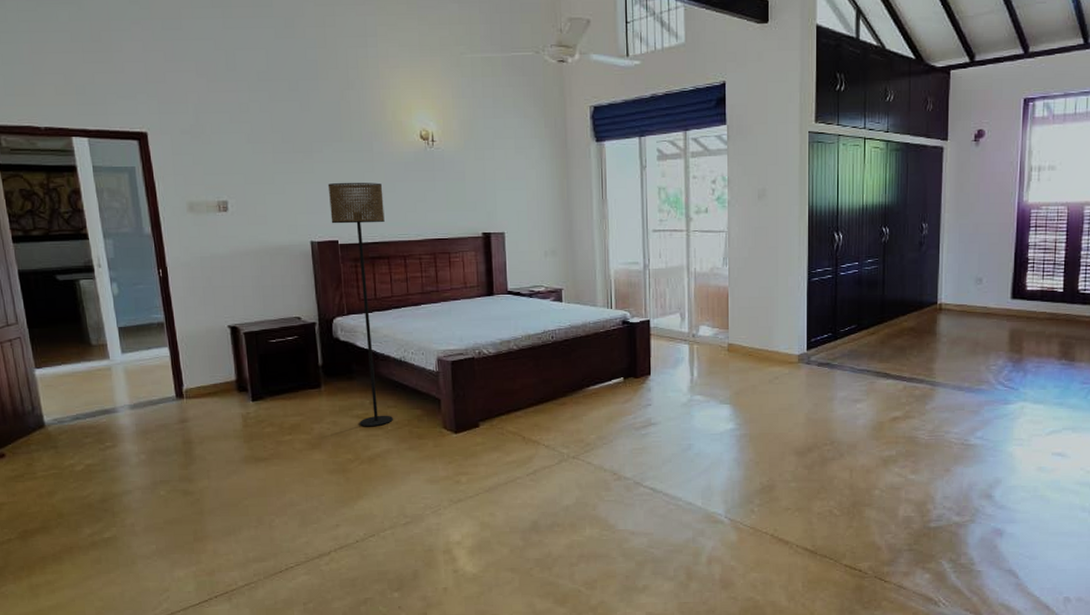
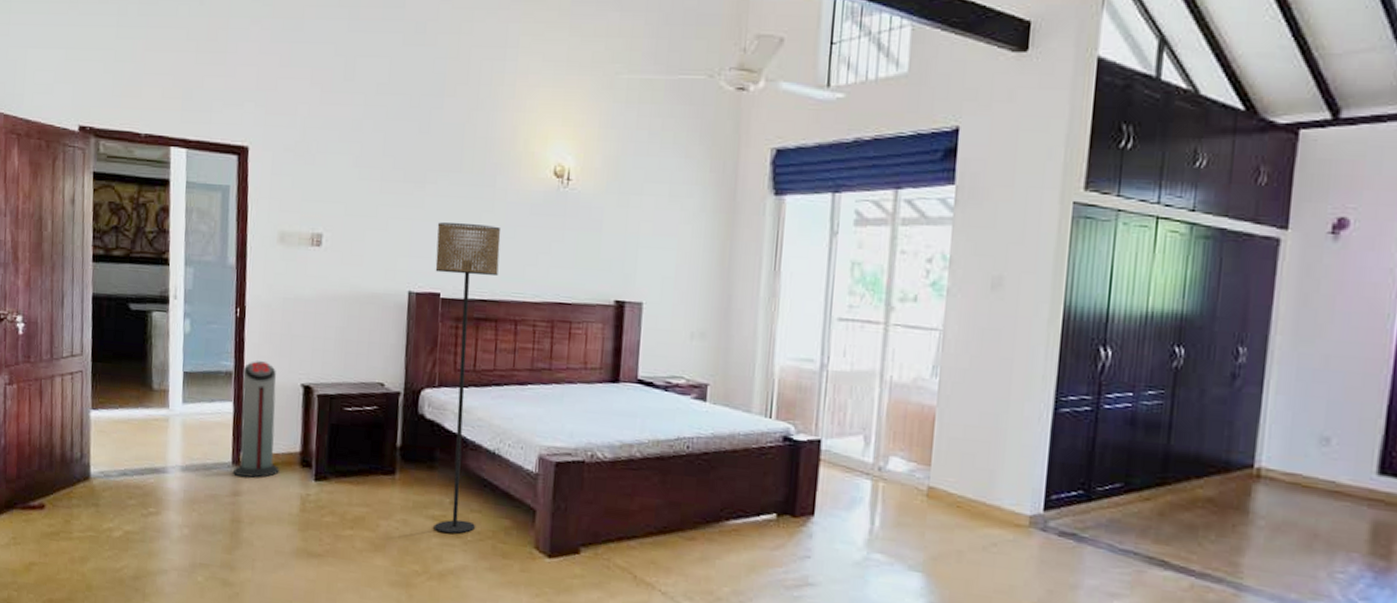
air purifier: none [173,311,220,407] -> present [233,361,279,478]

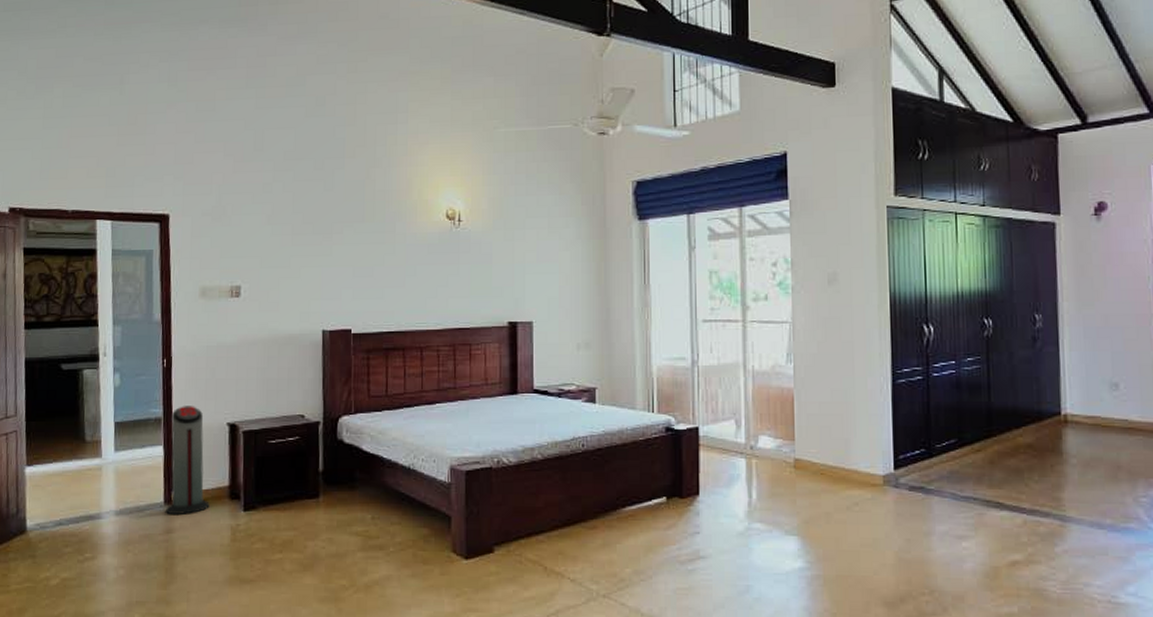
floor lamp: present [433,222,501,534] -> none [345,265,403,547]

